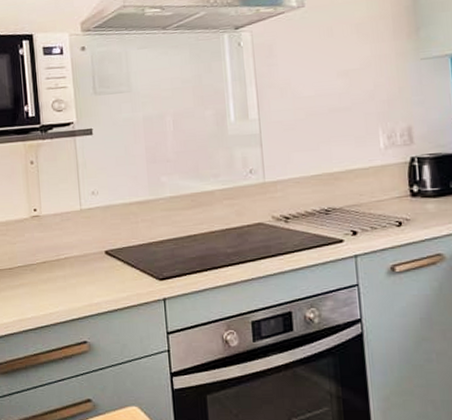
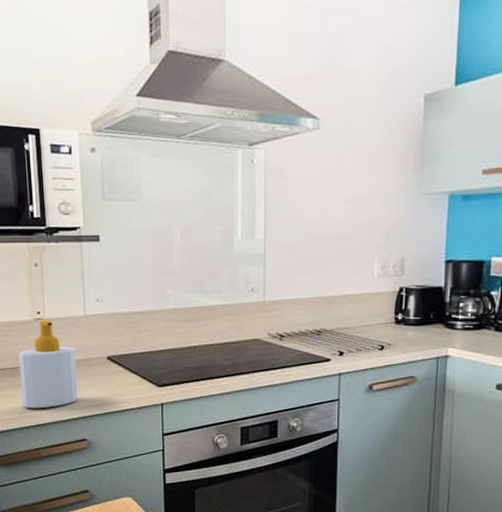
soap bottle: none [16,216,77,311] -> present [18,320,78,409]

